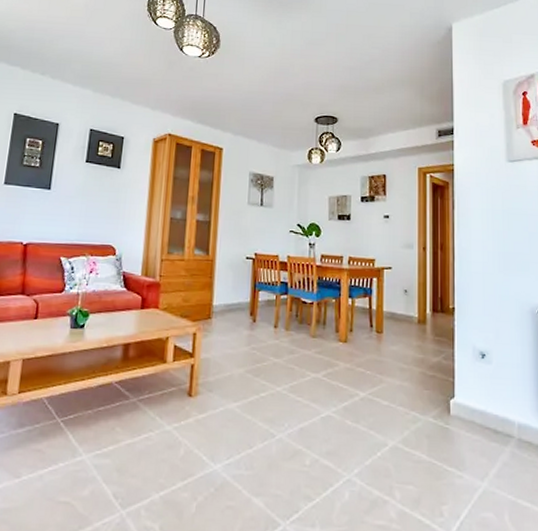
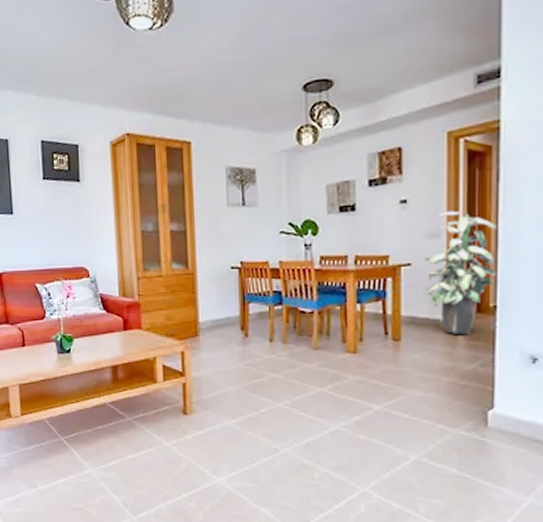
indoor plant: none [400,228,456,332] -> present [423,211,499,336]

